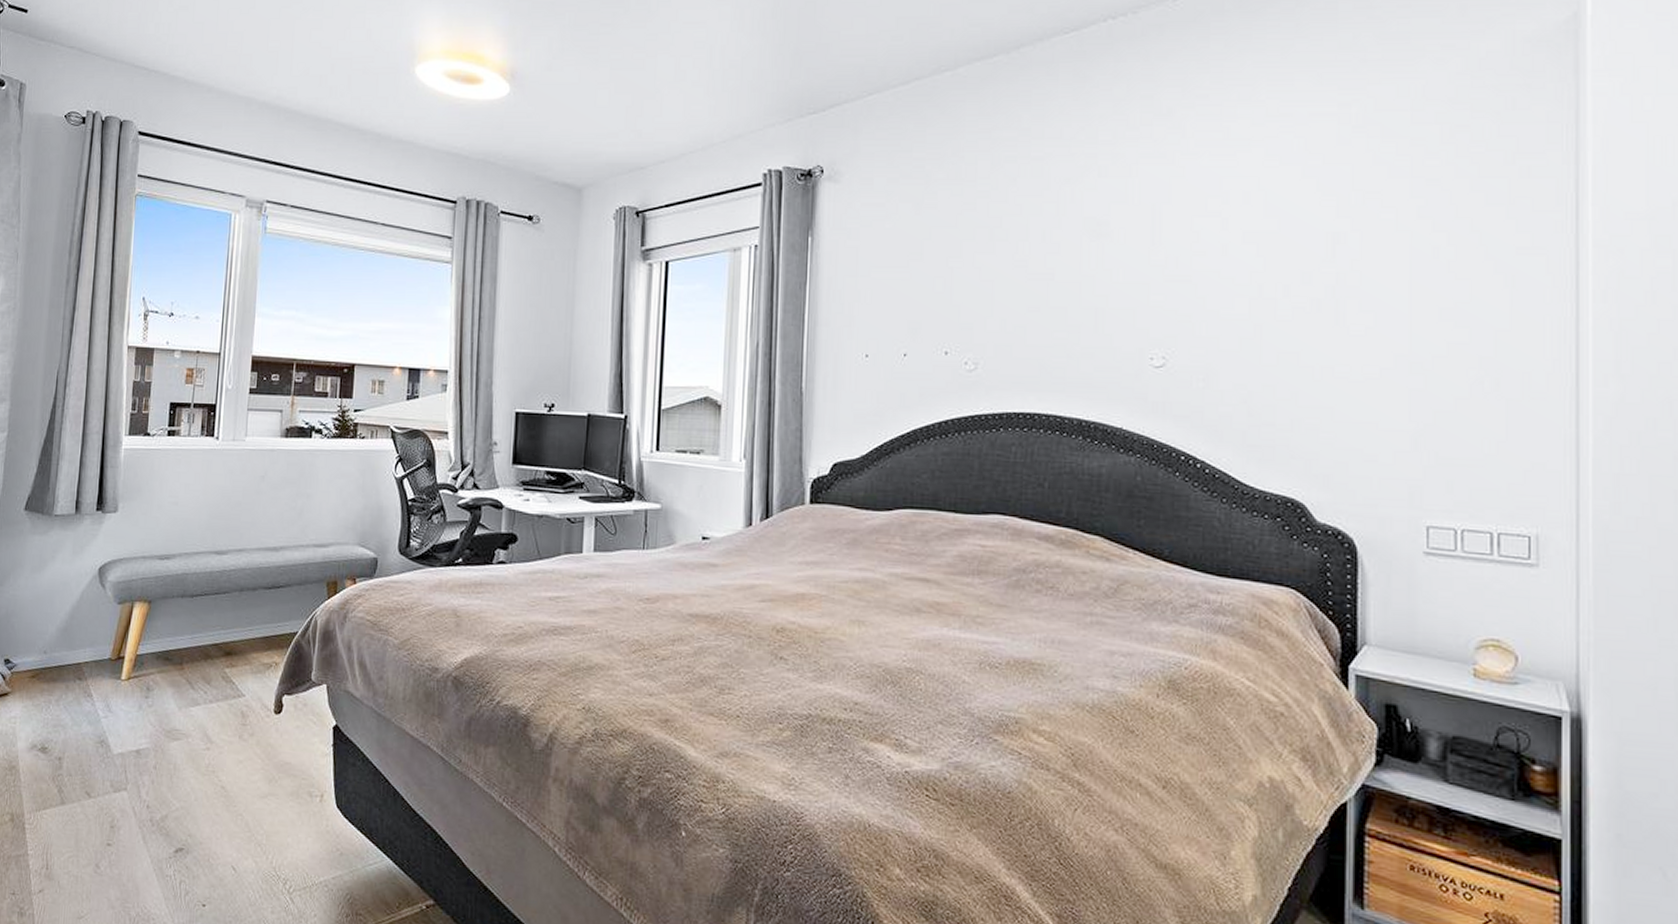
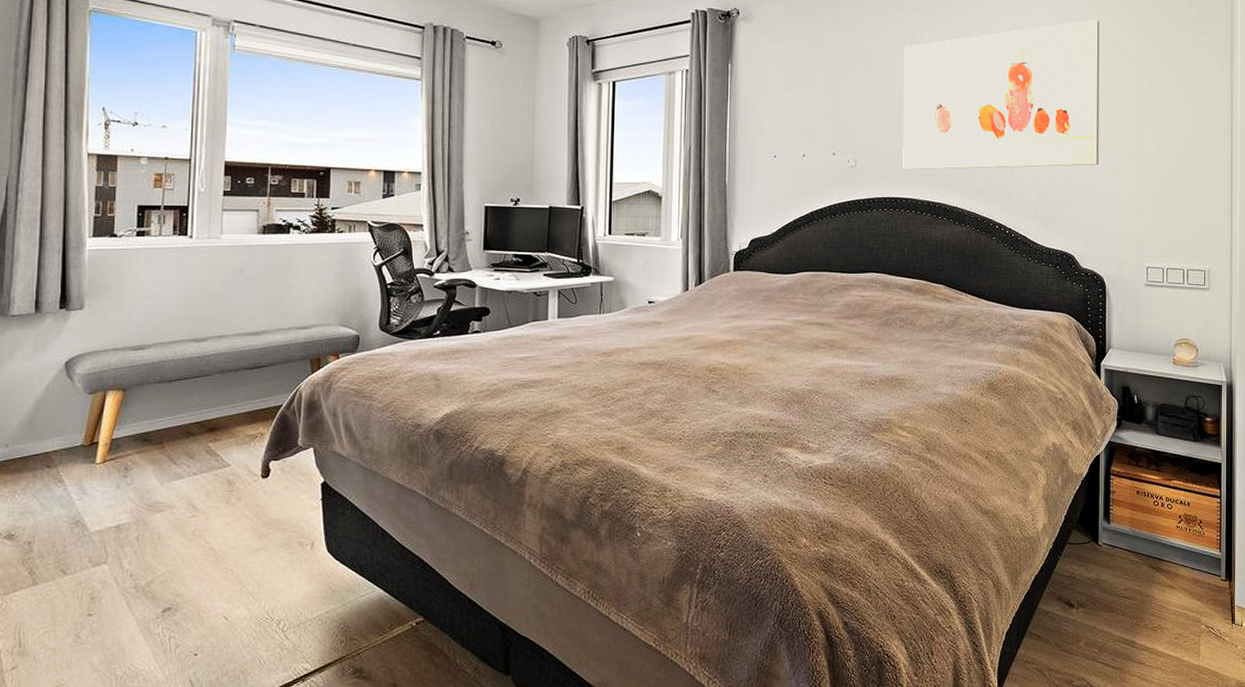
wall art: none [1042,160,1348,376] -> present [902,19,1100,170]

